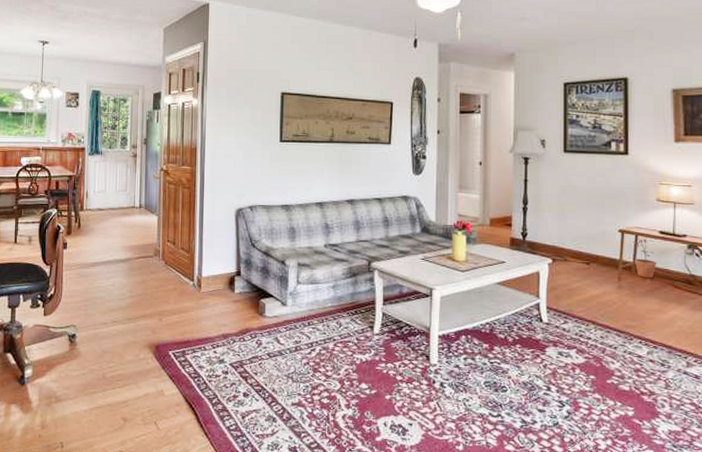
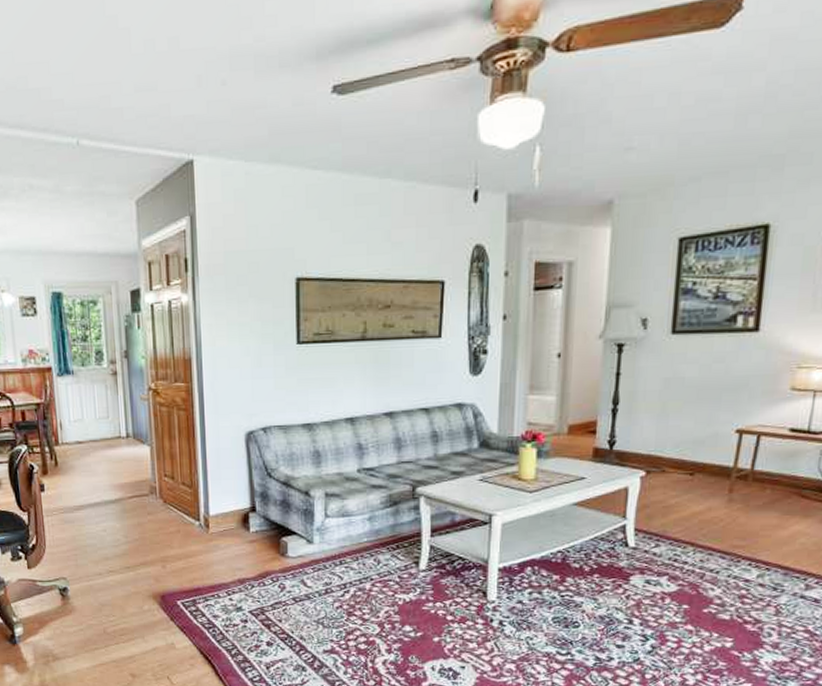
potted plant: present [634,237,657,278] -> none [752,437,782,487]

